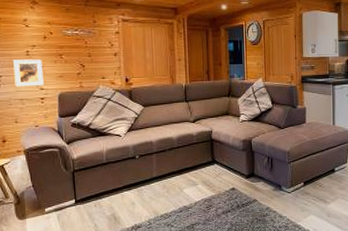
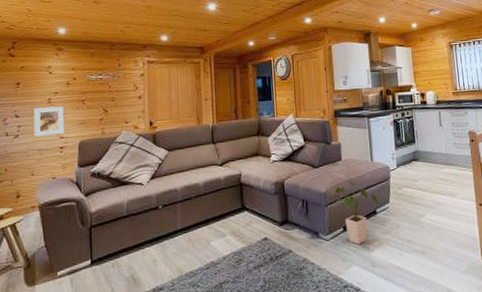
house plant: none [295,141,337,198] -> present [333,180,378,245]

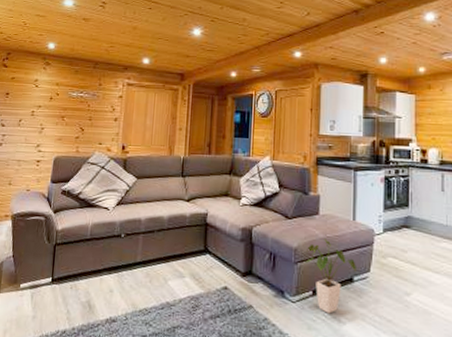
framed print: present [34,106,64,137] -> none [15,119,45,148]

